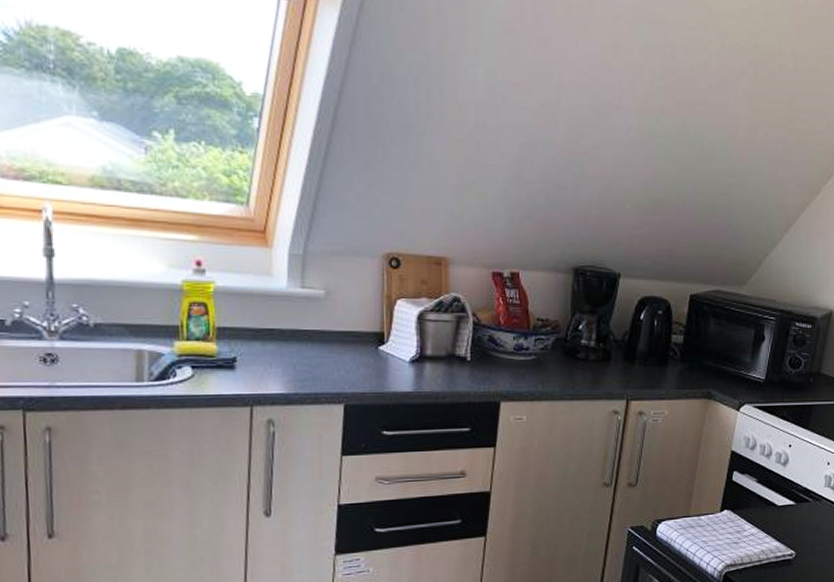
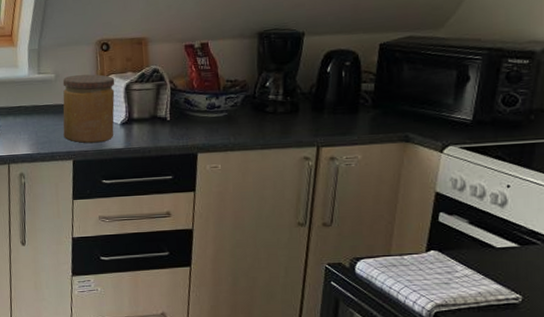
jar: none [332,295,405,384] -> present [62,74,115,143]

